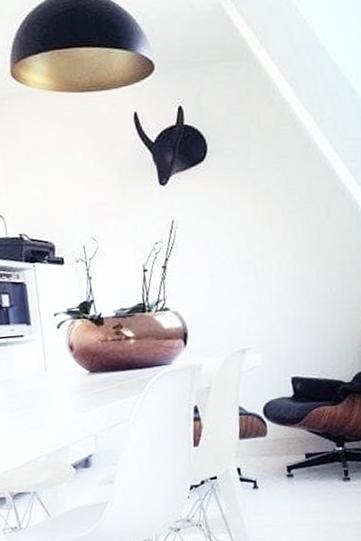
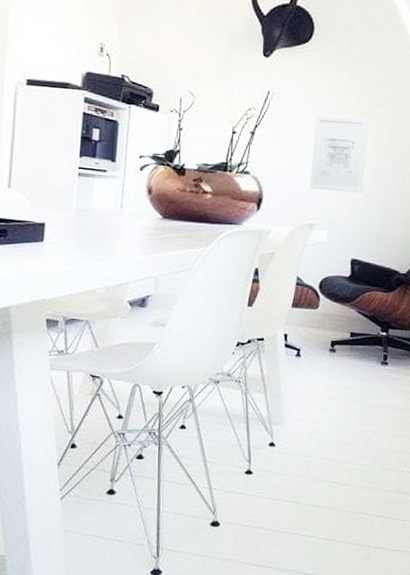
wall art: none [226,228,289,313] -> present [310,115,368,193]

